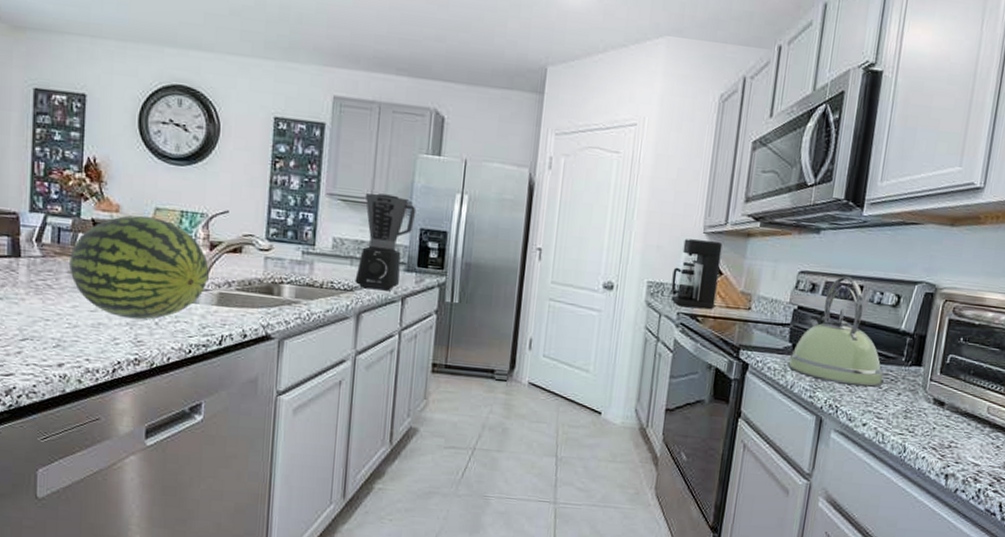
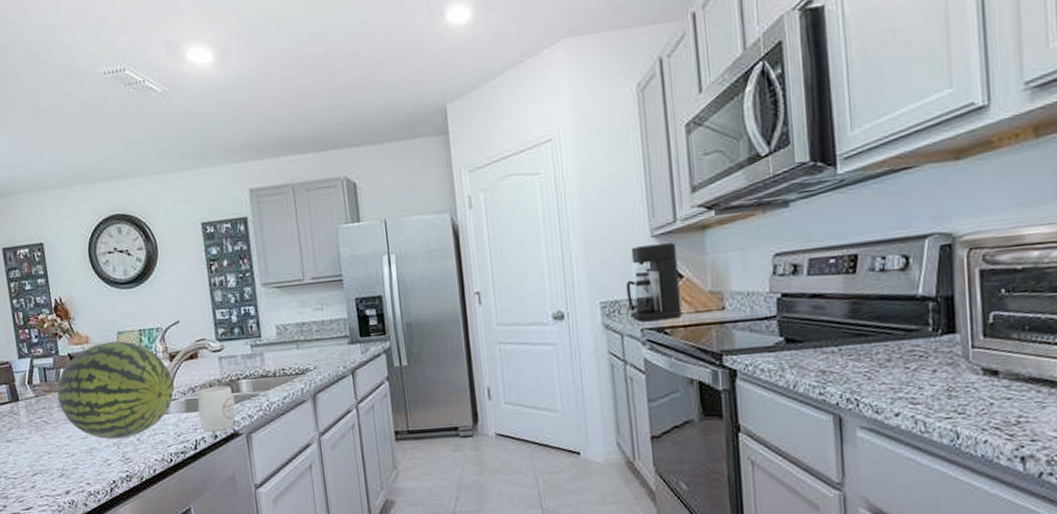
mug: none [230,285,274,332] -> present [197,385,236,433]
blender: present [355,193,417,291] -> none [296,271,349,370]
kettle: present [787,276,883,387] -> none [783,247,910,373]

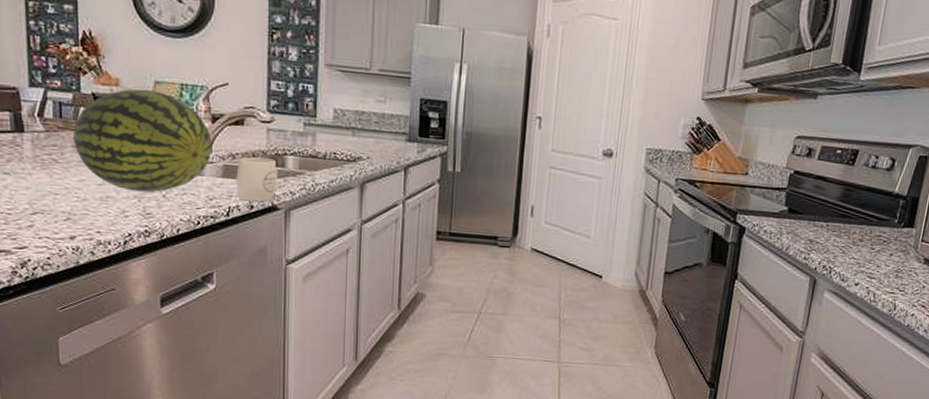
coffee maker: present [626,243,682,322] -> none [669,105,721,176]

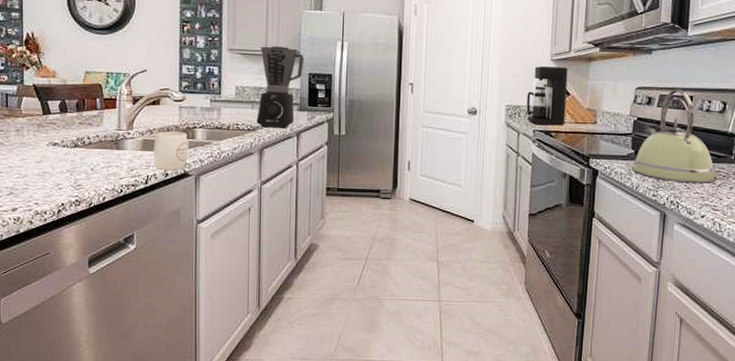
fruit: present [73,89,212,193] -> none [17,79,133,167]
blender: none [357,63,416,161] -> present [256,46,305,129]
coffee maker: none [669,105,721,176] -> present [526,66,568,126]
kettle: none [782,140,876,248] -> present [631,89,717,183]

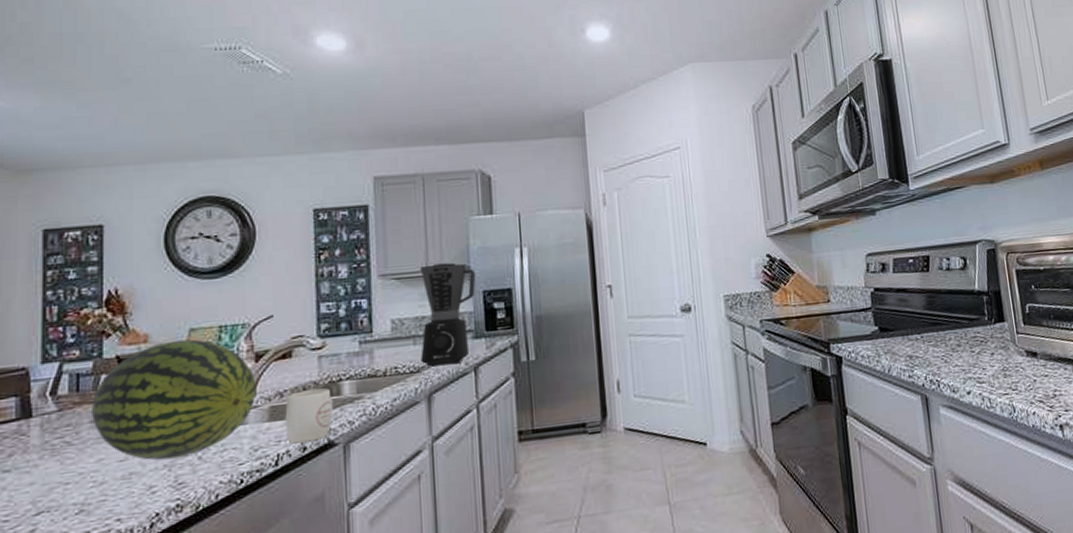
fruit: none [17,79,133,167] -> present [92,339,257,460]
coffee maker: present [526,66,568,126] -> none [746,242,795,314]
kettle: present [631,89,717,183] -> none [878,249,974,357]

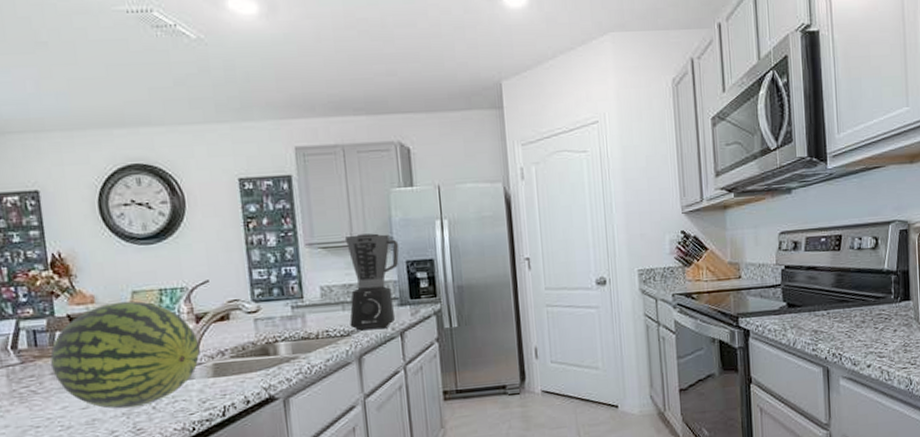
mug: present [285,388,334,445] -> none [227,348,273,399]

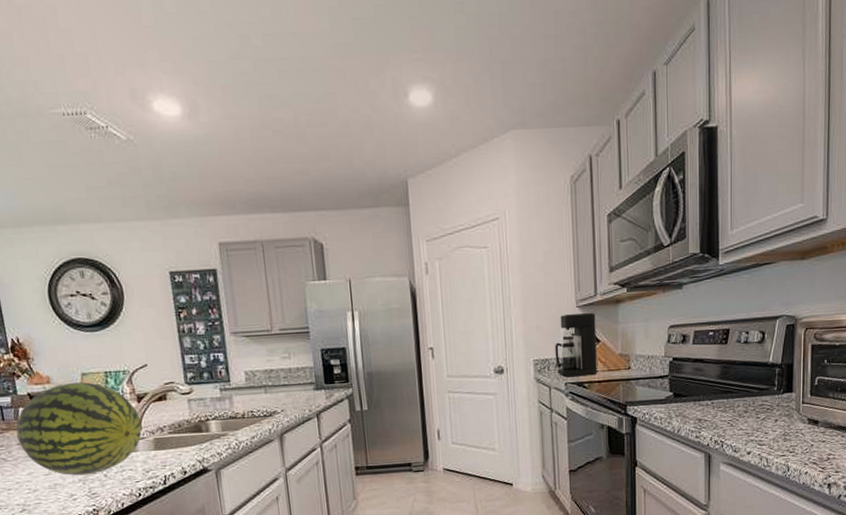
blender: present [344,233,399,331] -> none [265,323,315,412]
coffee maker: none [660,219,706,288] -> present [555,313,597,378]

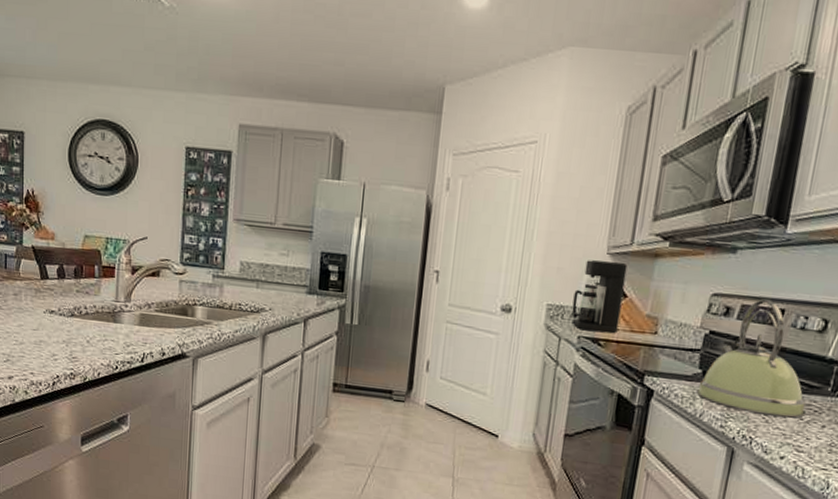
fruit: present [16,382,142,476] -> none [15,242,131,338]
kettle: none [671,323,760,421] -> present [696,299,806,418]

